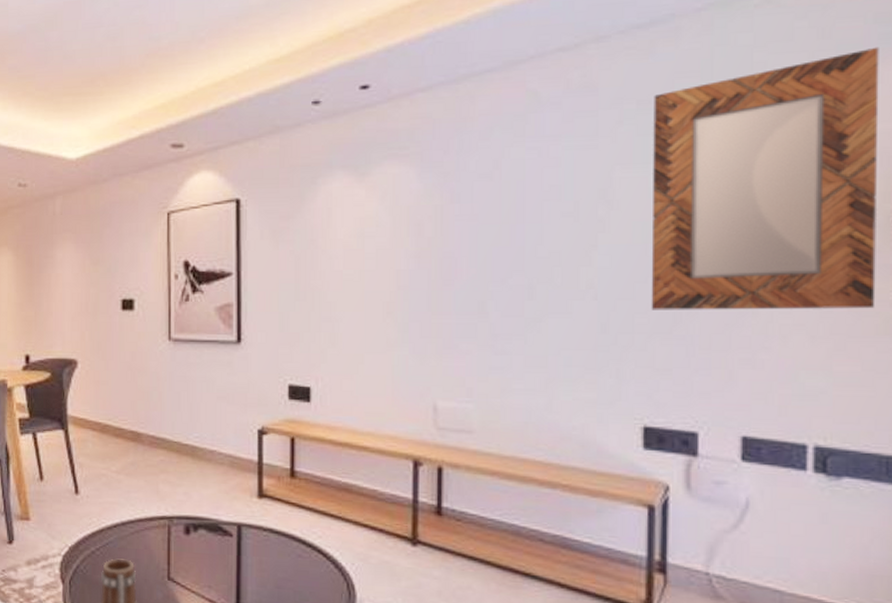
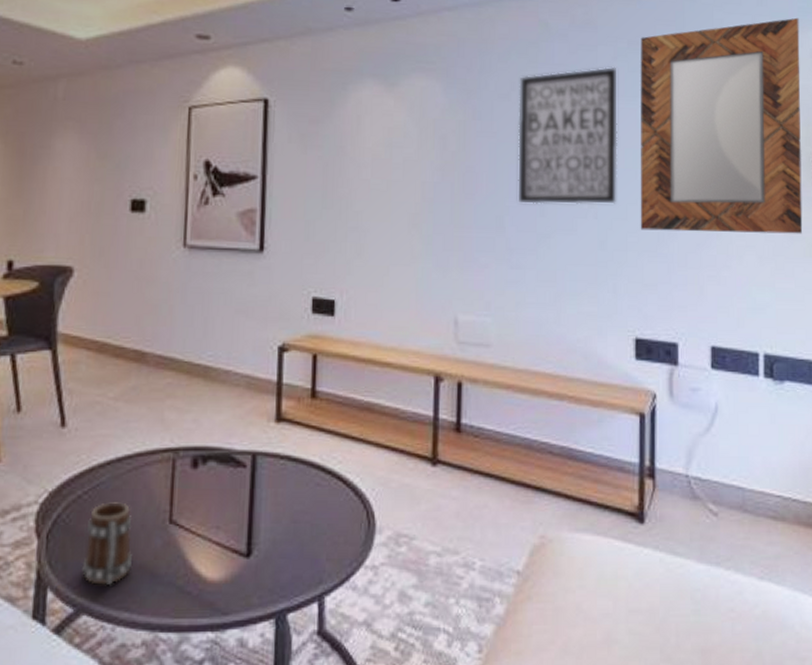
wall art: none [503,132,623,287] -> present [518,66,617,205]

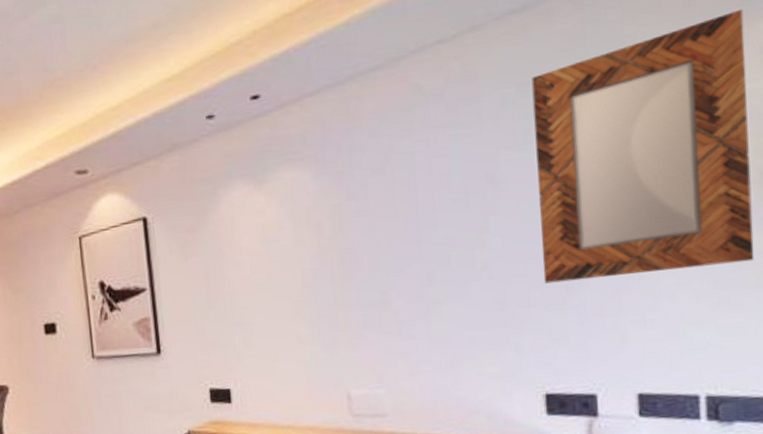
wall art: present [518,66,617,205] -> none [393,116,515,275]

